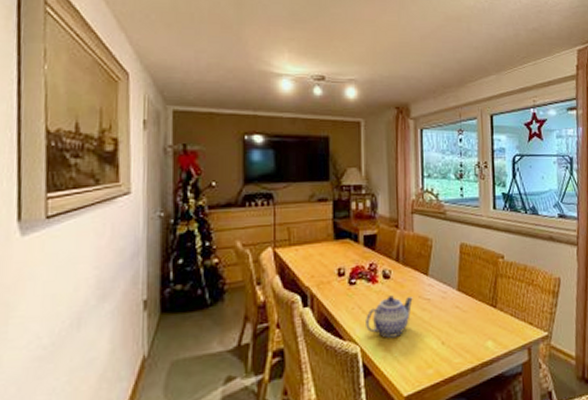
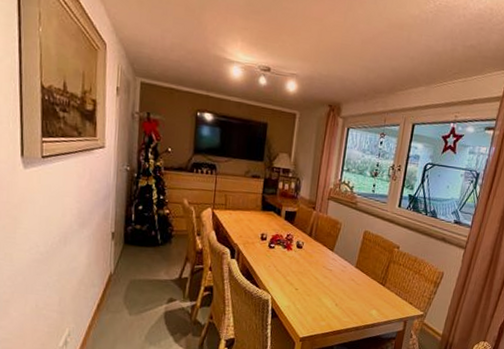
teapot: present [366,295,413,338] -> none [277,262,318,294]

